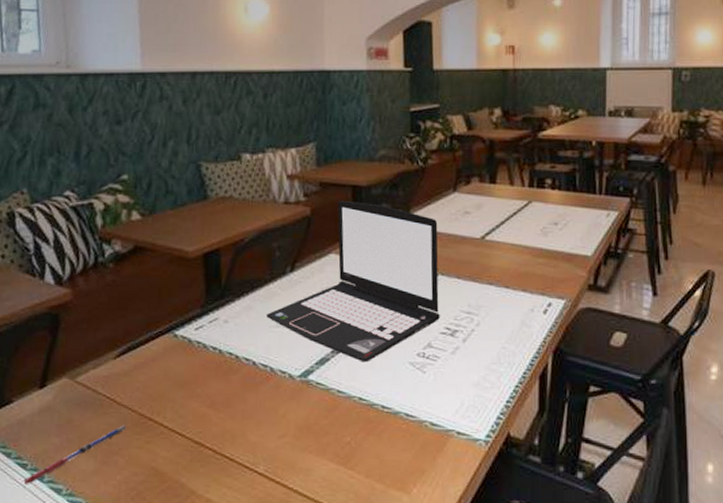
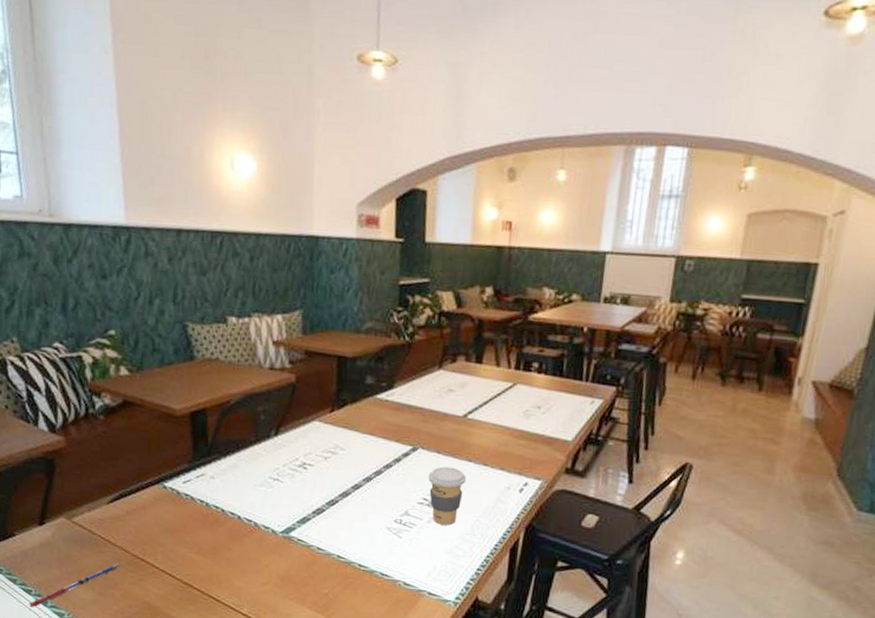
laptop: present [267,200,440,363] -> none [251,369,421,525]
coffee cup: none [449,292,488,355] -> present [428,466,466,525]

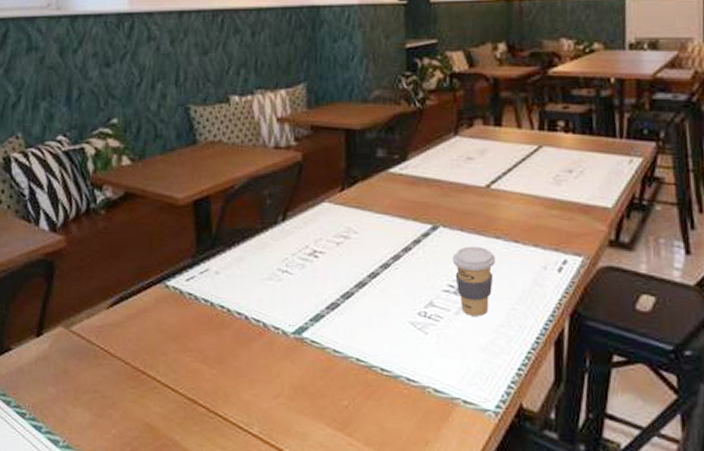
pen: present [29,563,121,608] -> none [23,377,120,435]

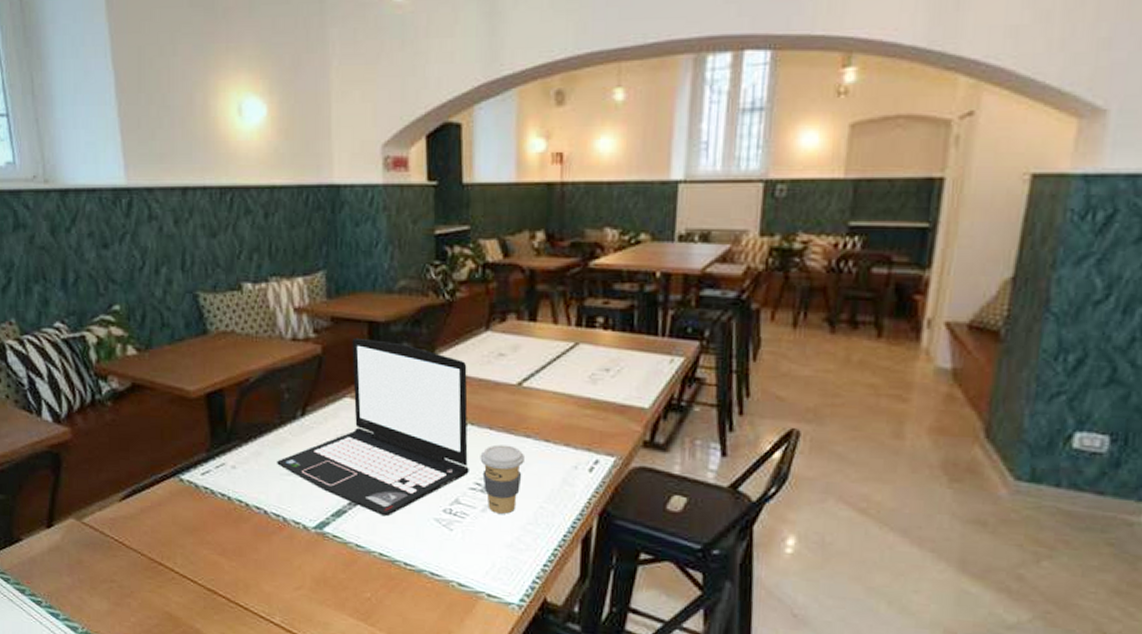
laptop: none [258,144,442,321] -> present [277,337,469,517]

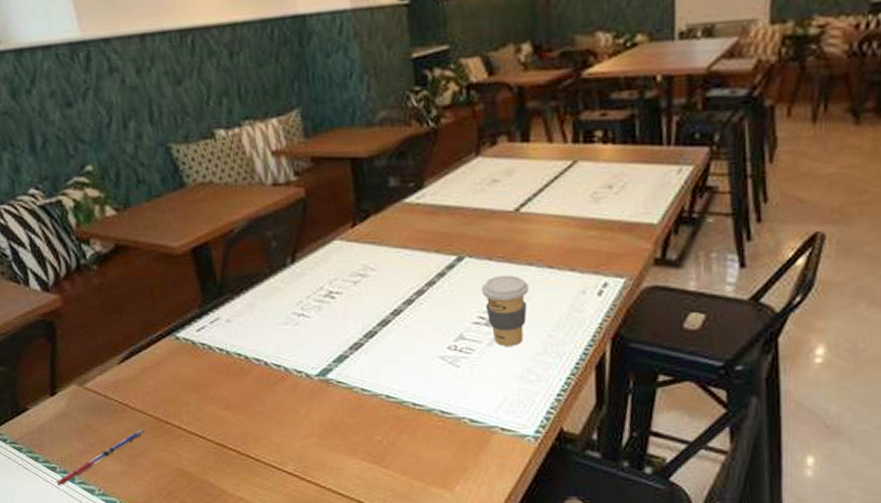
pen: none [39,568,137,622] -> present [56,429,145,487]
laptop: present [277,337,469,517] -> none [272,176,471,358]

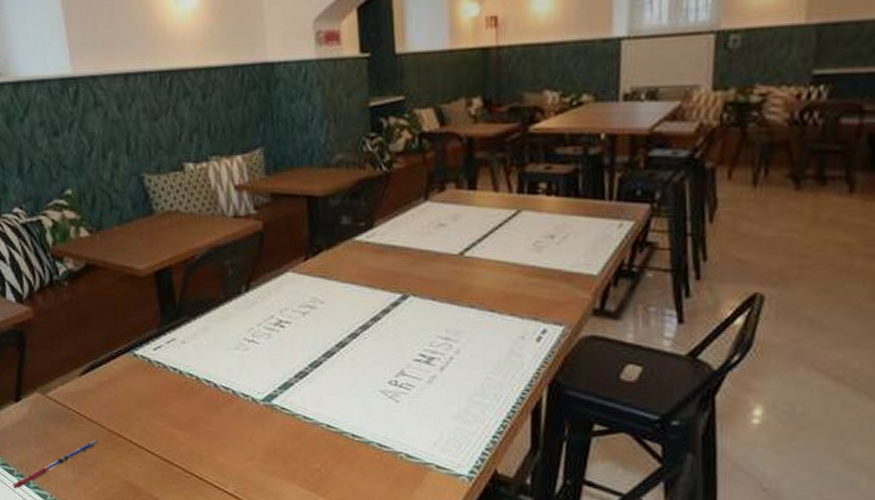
coffee cup: present [481,275,528,346] -> none [423,315,469,385]

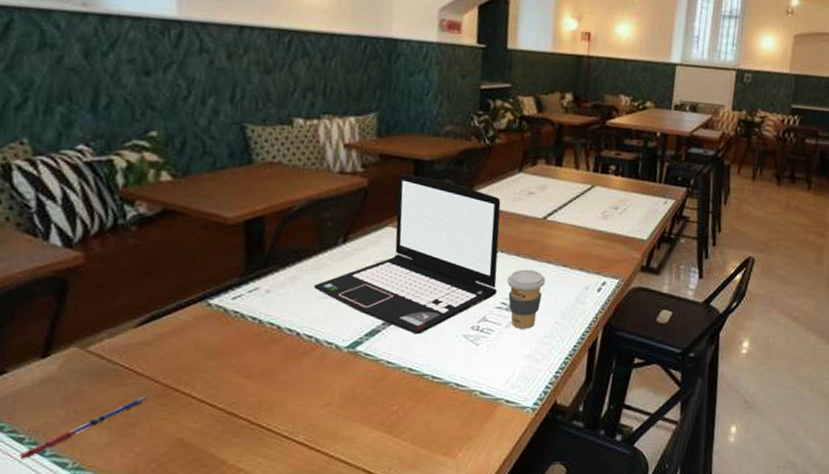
laptop: none [224,212,413,389] -> present [314,173,501,335]
coffee cup: none [423,315,469,385] -> present [507,269,545,329]

